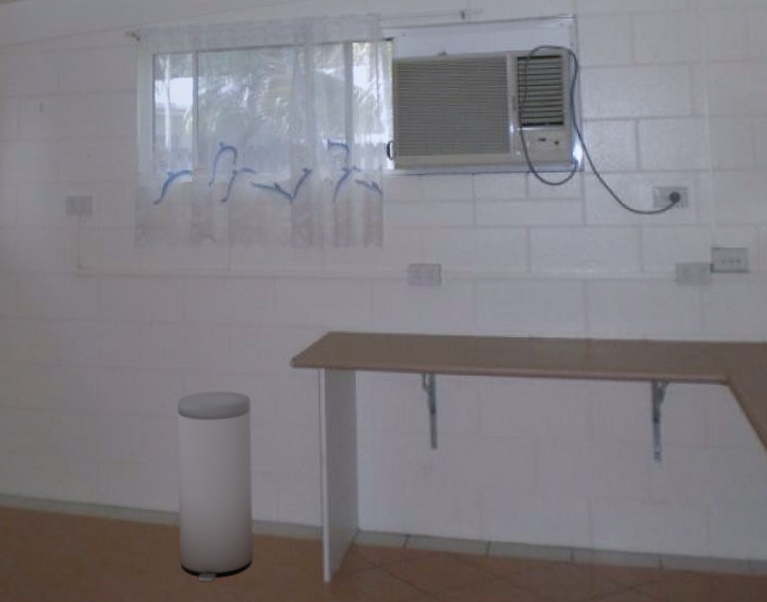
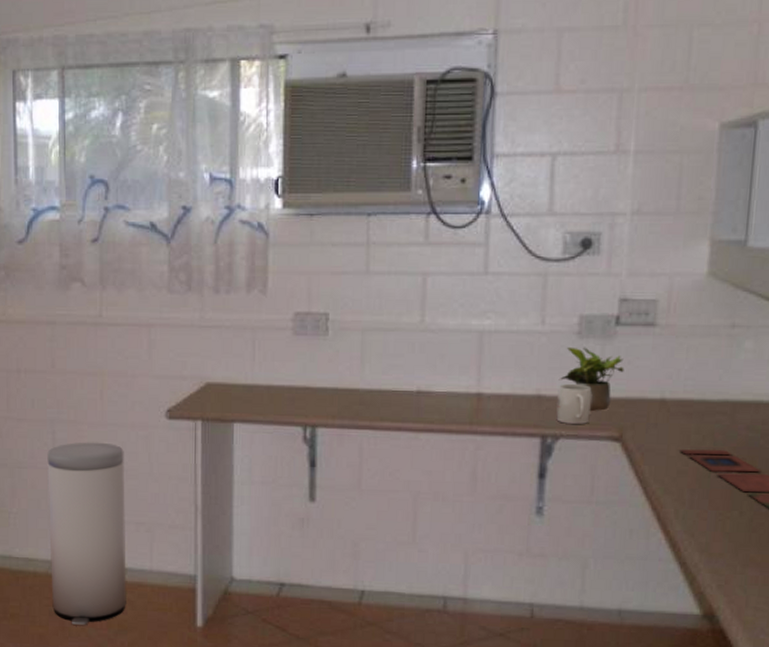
potted plant: none [662,293,724,356] -> present [558,346,624,412]
mug: none [663,328,697,369] -> present [556,383,592,425]

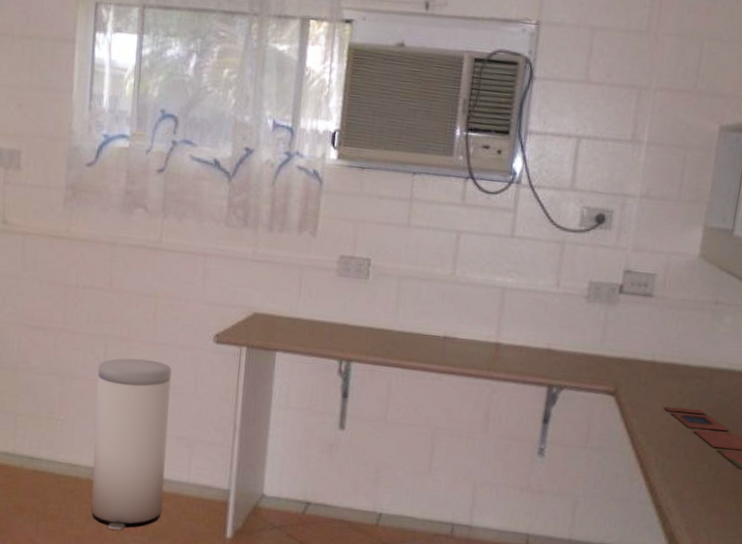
mug: present [556,383,592,425] -> none [562,340,594,378]
potted plant: present [558,346,624,412] -> none [567,308,624,368]

